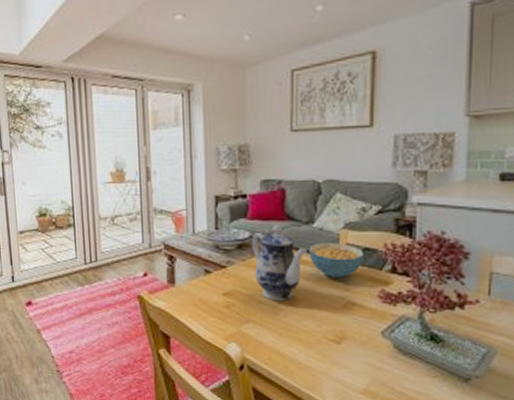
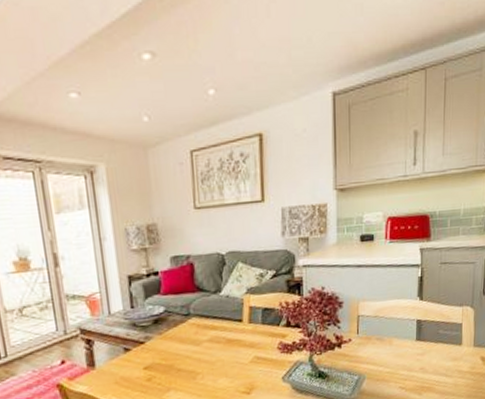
teapot: present [251,224,307,302] -> none [166,296,217,367]
cereal bowl: present [308,242,365,278] -> none [218,307,265,338]

